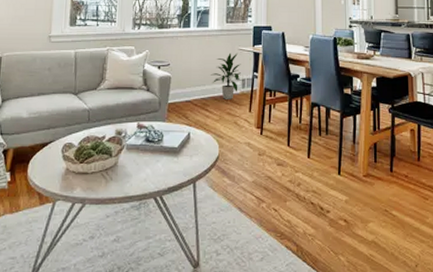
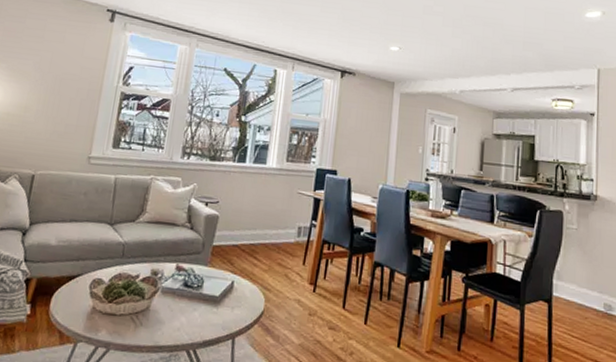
indoor plant: present [211,53,243,99] -> none [263,195,299,249]

